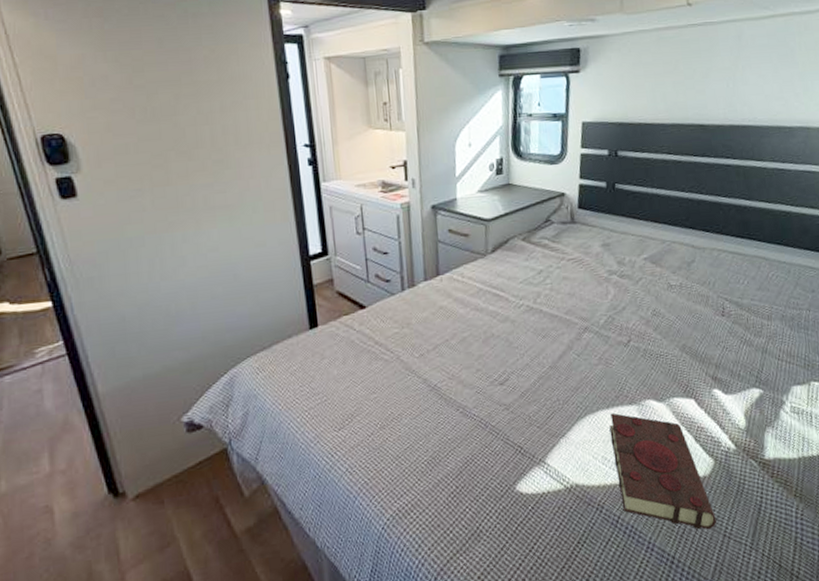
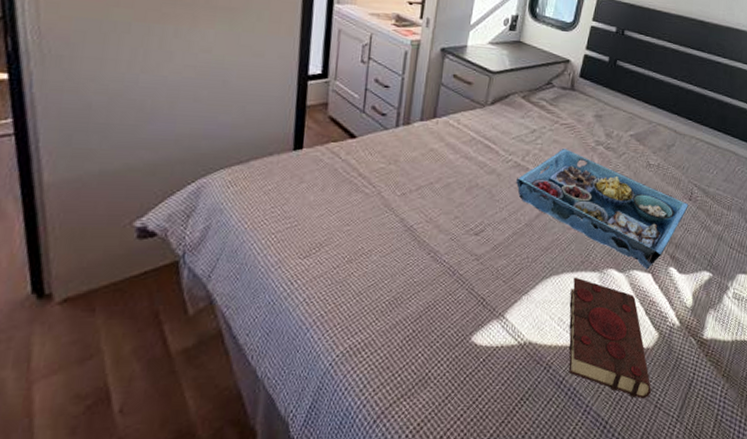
serving tray: none [531,283,722,395] -> present [515,148,688,270]

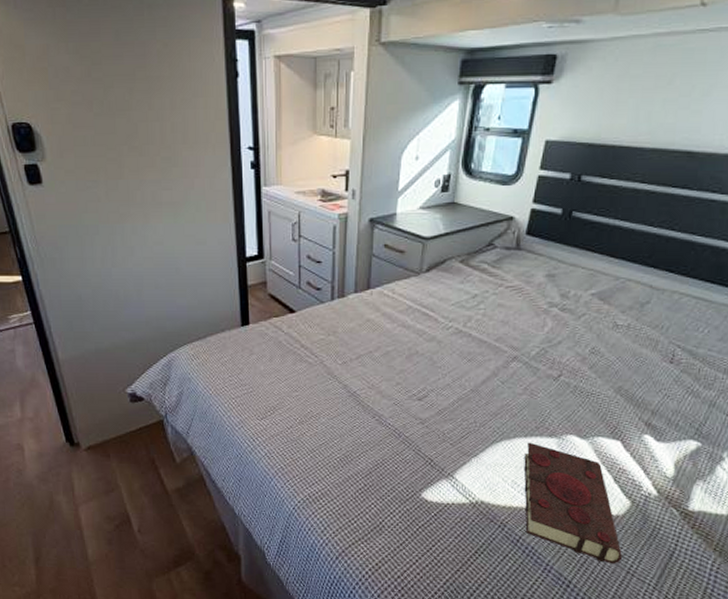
serving tray: present [515,148,688,270] -> none [457,311,669,437]

